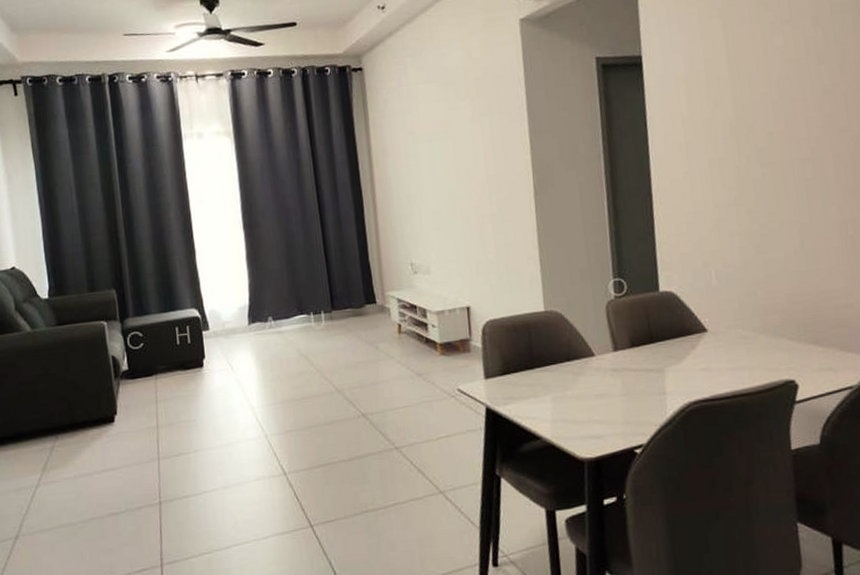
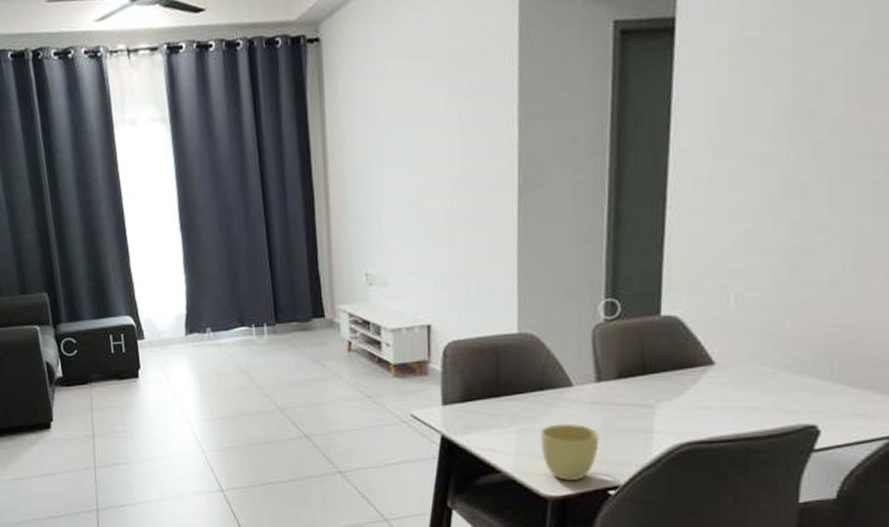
cup: none [571,390,622,443] -> present [540,423,599,481]

